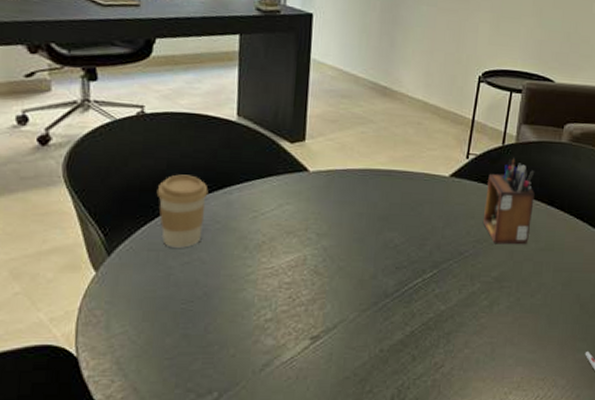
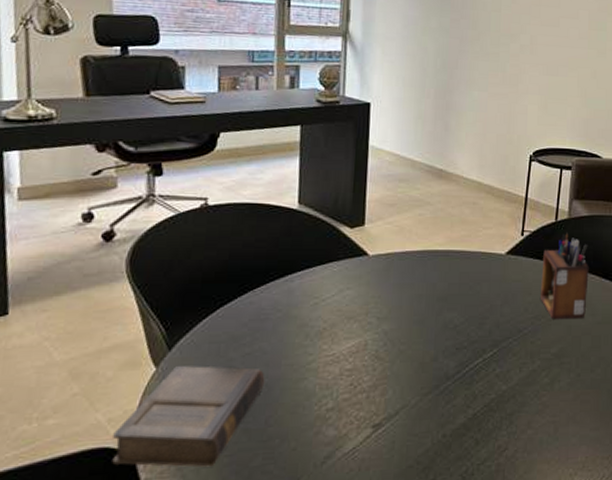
book: none [55,271,204,368] -> present [112,366,265,467]
coffee cup: present [156,174,209,248] -> none [218,264,270,339]

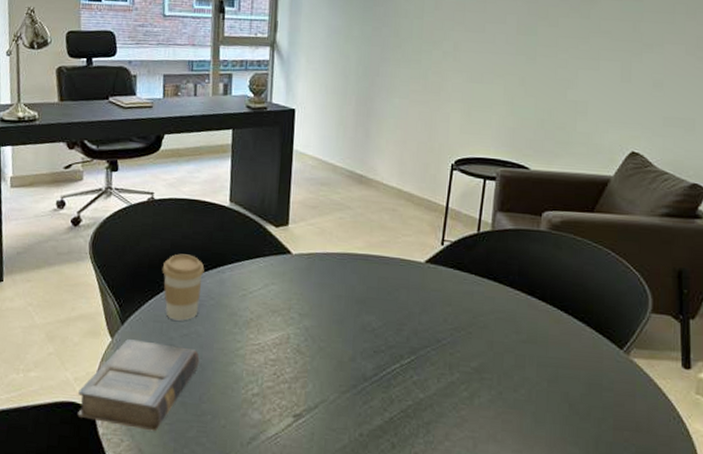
coffee cup: none [218,264,270,339] -> present [162,254,205,321]
desk organizer: present [541,232,589,320] -> none [461,245,514,336]

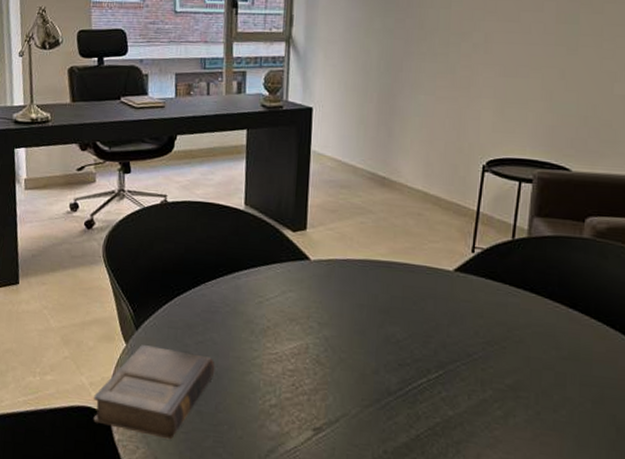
coffee cup: present [162,254,205,321] -> none [176,258,220,328]

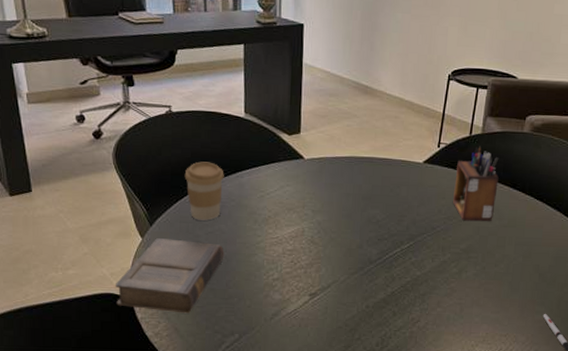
coffee cup: none [176,258,220,328] -> present [184,161,224,221]
desk organizer: none [494,253,553,351] -> present [453,146,499,222]

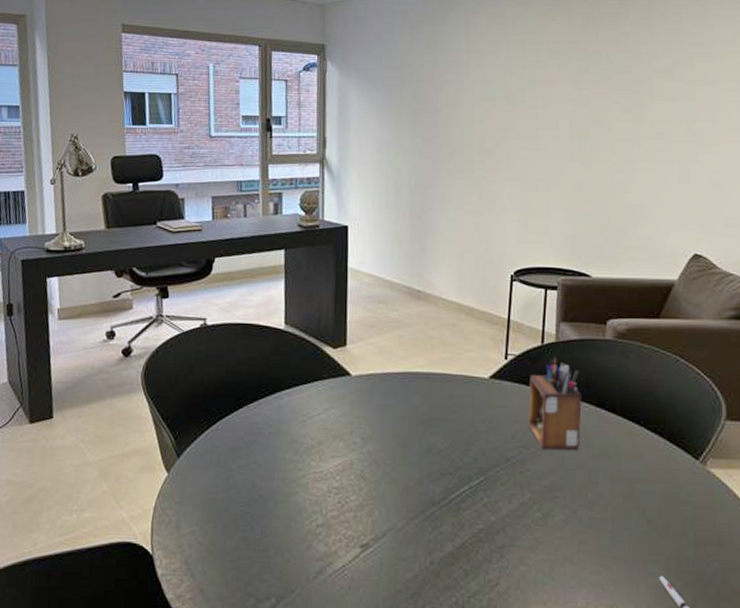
book: present [116,238,224,314] -> none [135,473,260,570]
coffee cup: present [184,161,224,221] -> none [217,381,262,451]

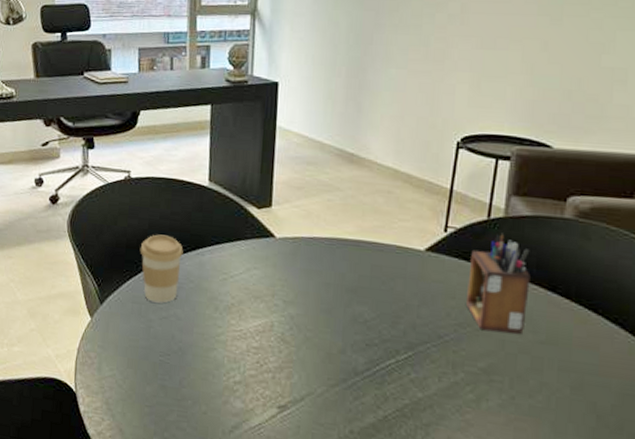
coffee cup: none [217,381,262,451] -> present [140,234,184,303]

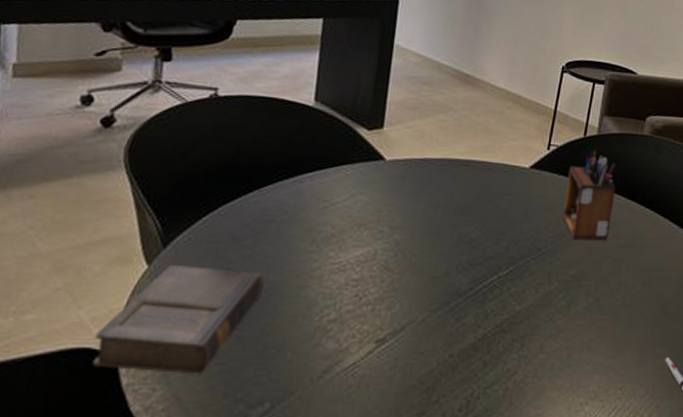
book: none [59,319,179,413] -> present [92,265,265,375]
coffee cup: present [140,234,184,303] -> none [222,161,278,240]

